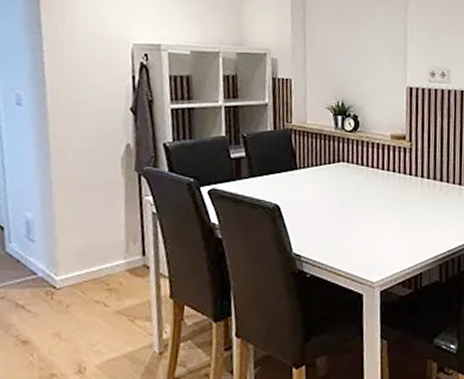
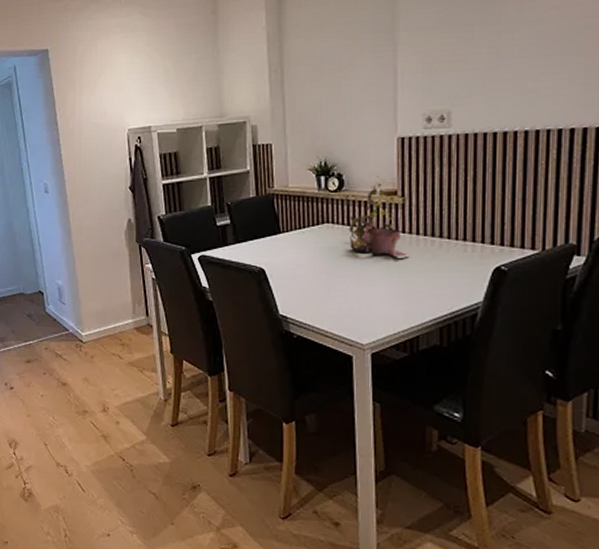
plant pot: none [361,120,415,199] -> present [346,176,410,258]

